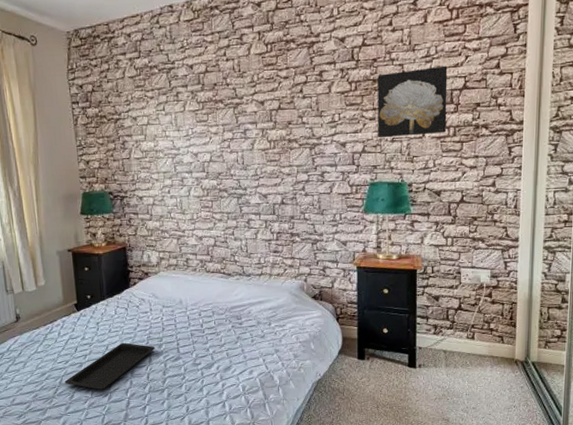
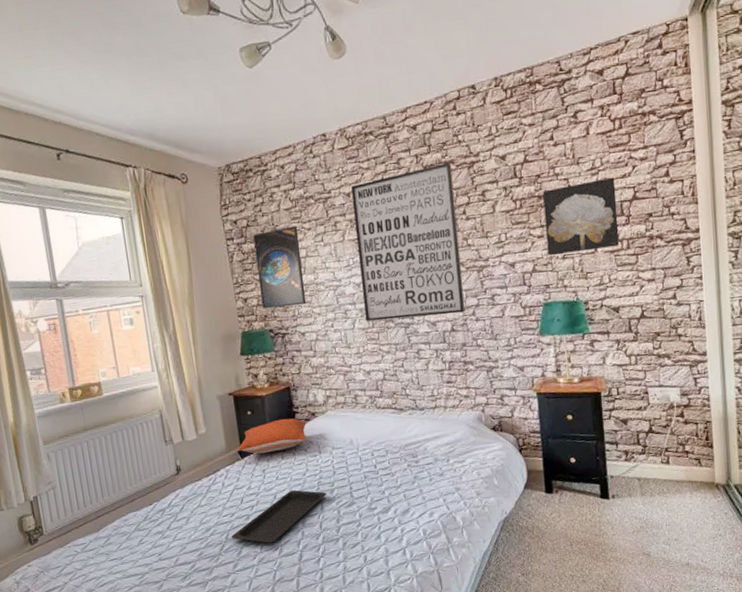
pillow: none [74,276,140,308] -> present [237,418,307,454]
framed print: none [98,94,146,172] -> present [253,226,307,309]
wall art: none [194,40,296,190] -> present [351,162,466,322]

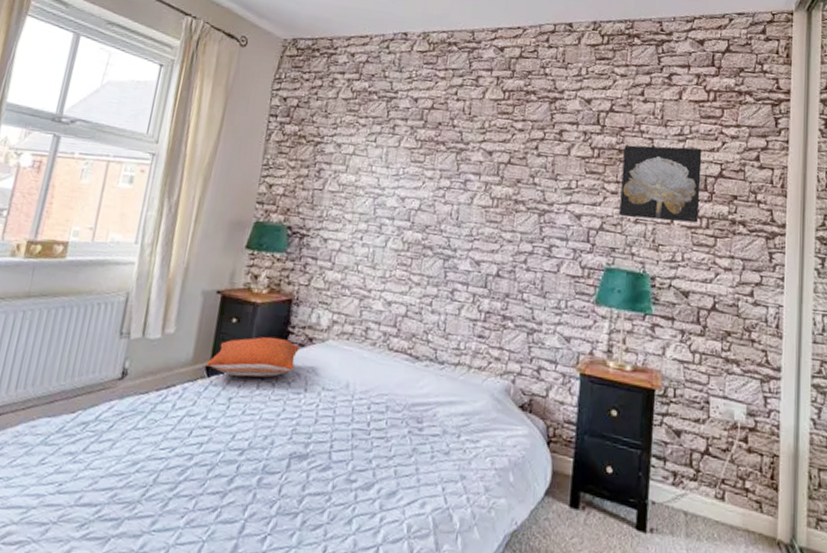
serving tray: present [231,489,327,543] -> none [161,432,300,500]
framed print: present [253,226,307,309] -> none [287,116,352,207]
wall art: present [351,162,466,322] -> none [400,91,533,258]

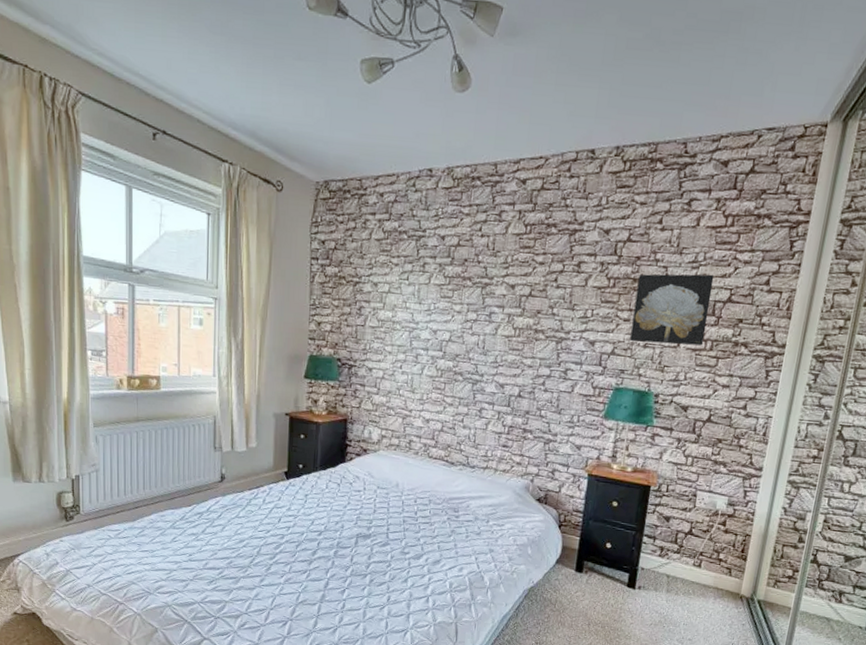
pillow: present [205,336,300,378] -> none [284,448,357,480]

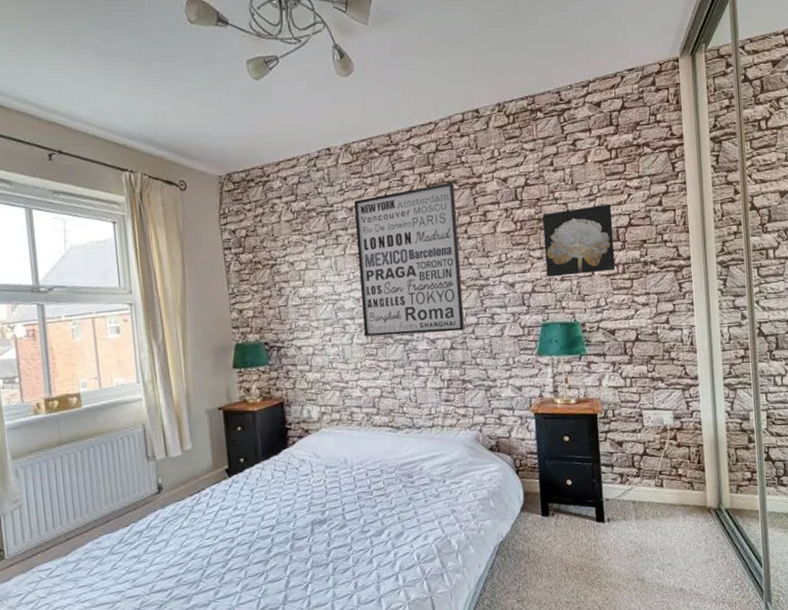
wall art: none [434,224,554,381] -> present [354,181,465,337]

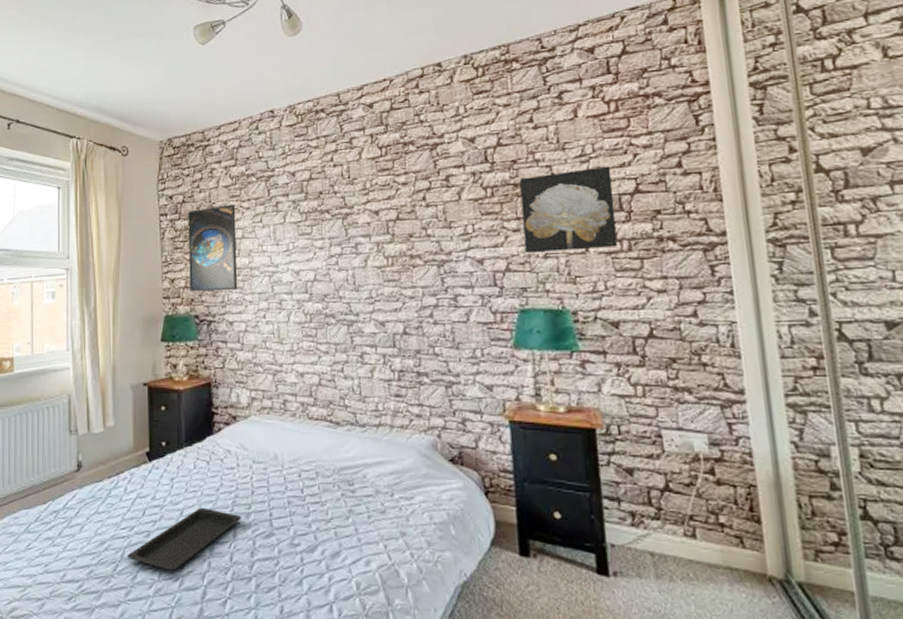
serving tray: none [213,510,318,569] -> present [127,507,242,571]
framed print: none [252,238,304,321] -> present [188,204,238,292]
wall art: present [354,181,465,337] -> none [297,142,422,315]

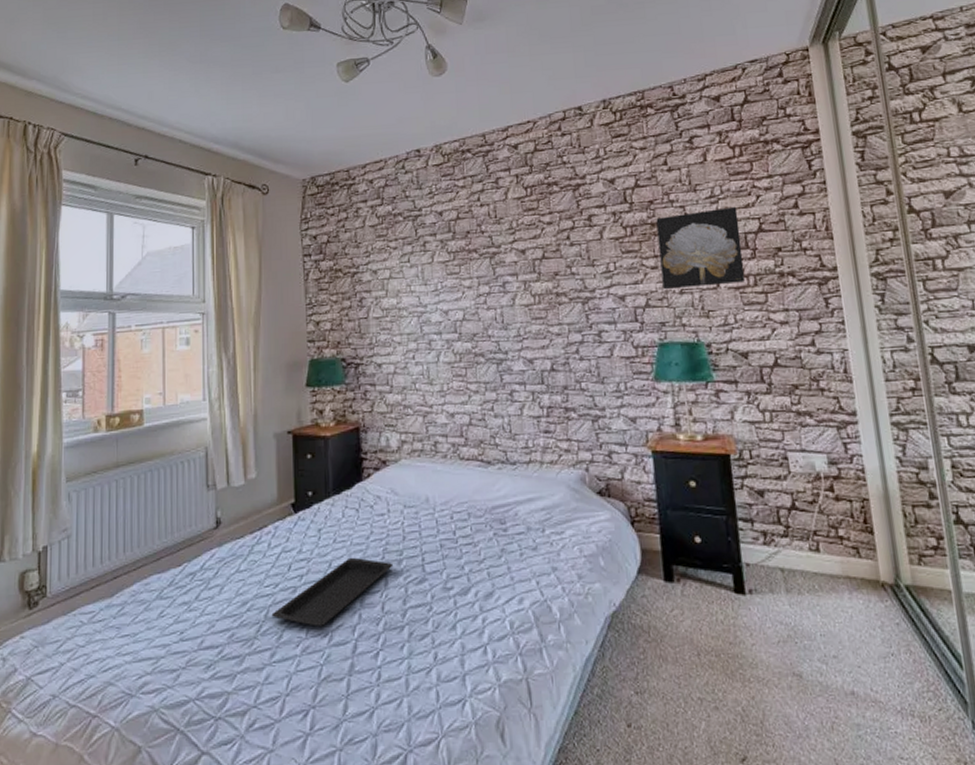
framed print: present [188,204,238,292] -> none [333,244,386,335]

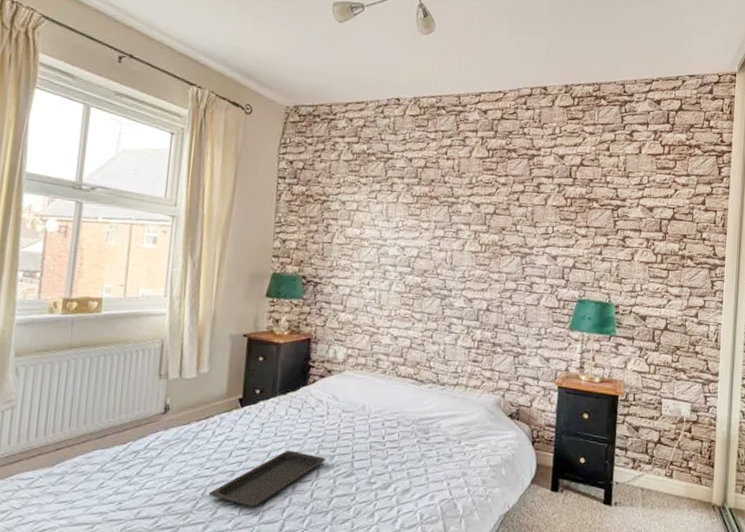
wall art: present [656,206,746,289] -> none [589,194,658,259]

